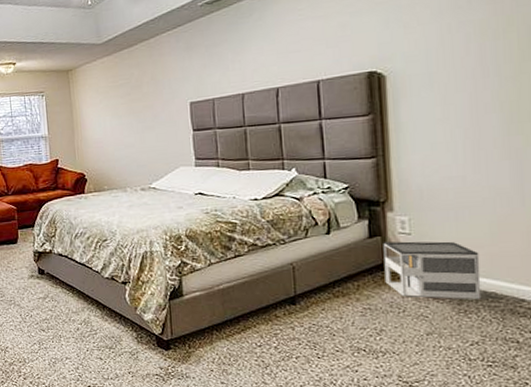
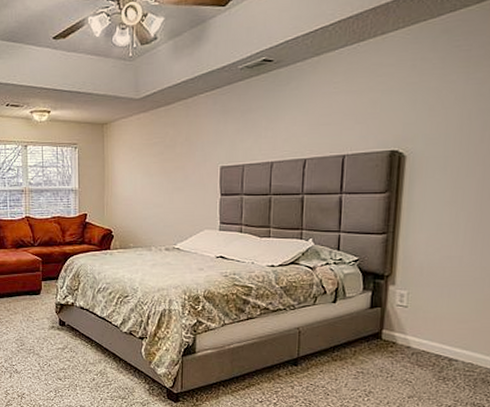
architectural model: present [383,241,482,299] -> none [379,313,464,368]

